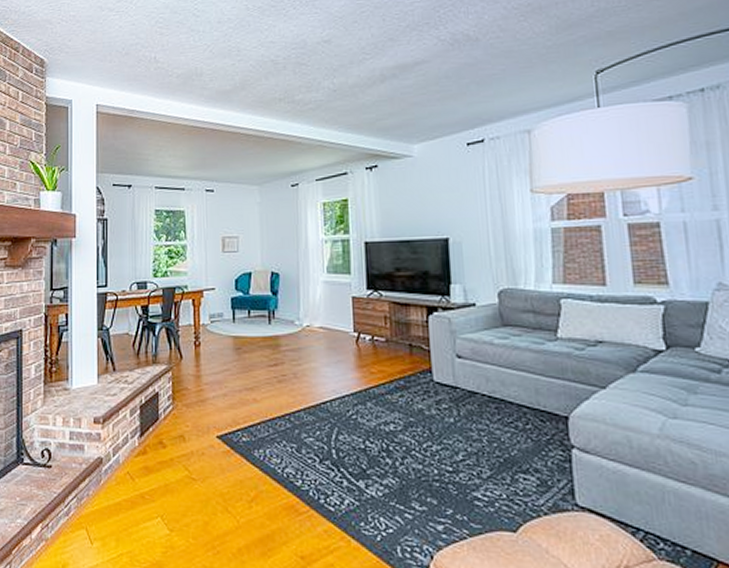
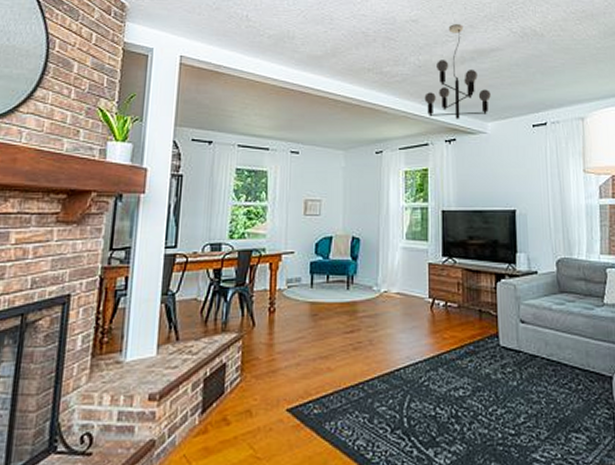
chandelier: none [341,38,416,144] -> present [424,23,491,119]

